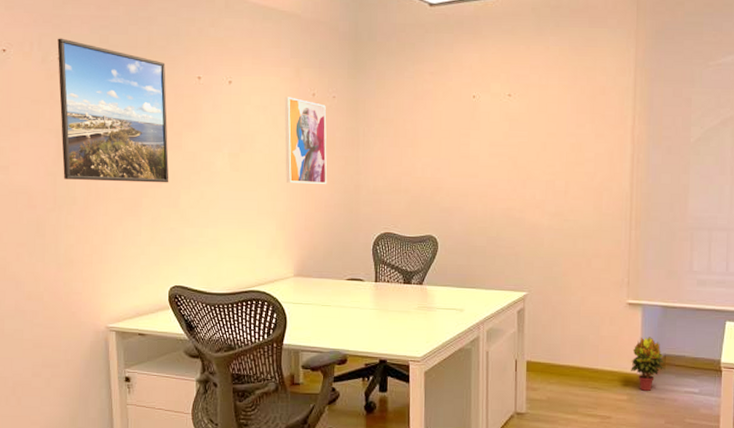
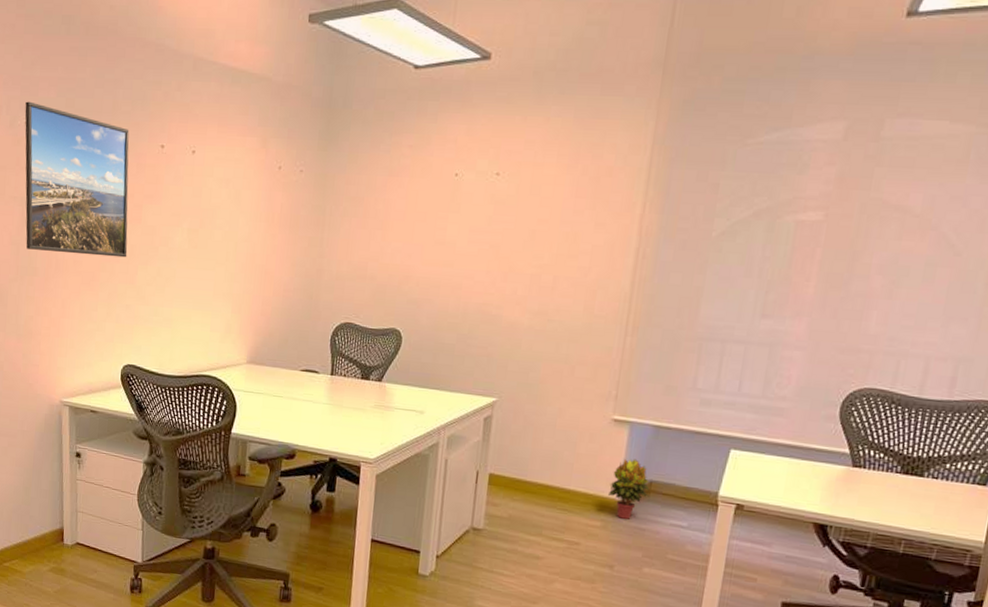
wall art: present [284,97,327,185] -> none [244,169,292,268]

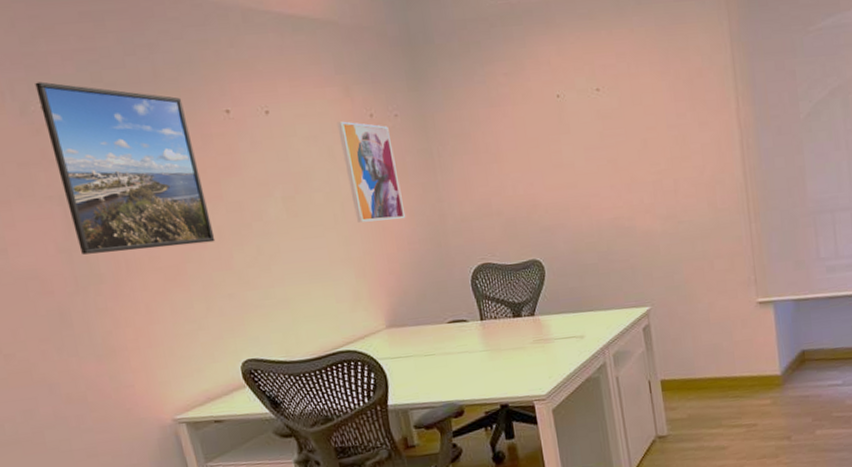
wall art: none [244,169,292,268] -> present [336,121,406,223]
potted plant: present [608,459,650,519] -> none [769,334,806,392]

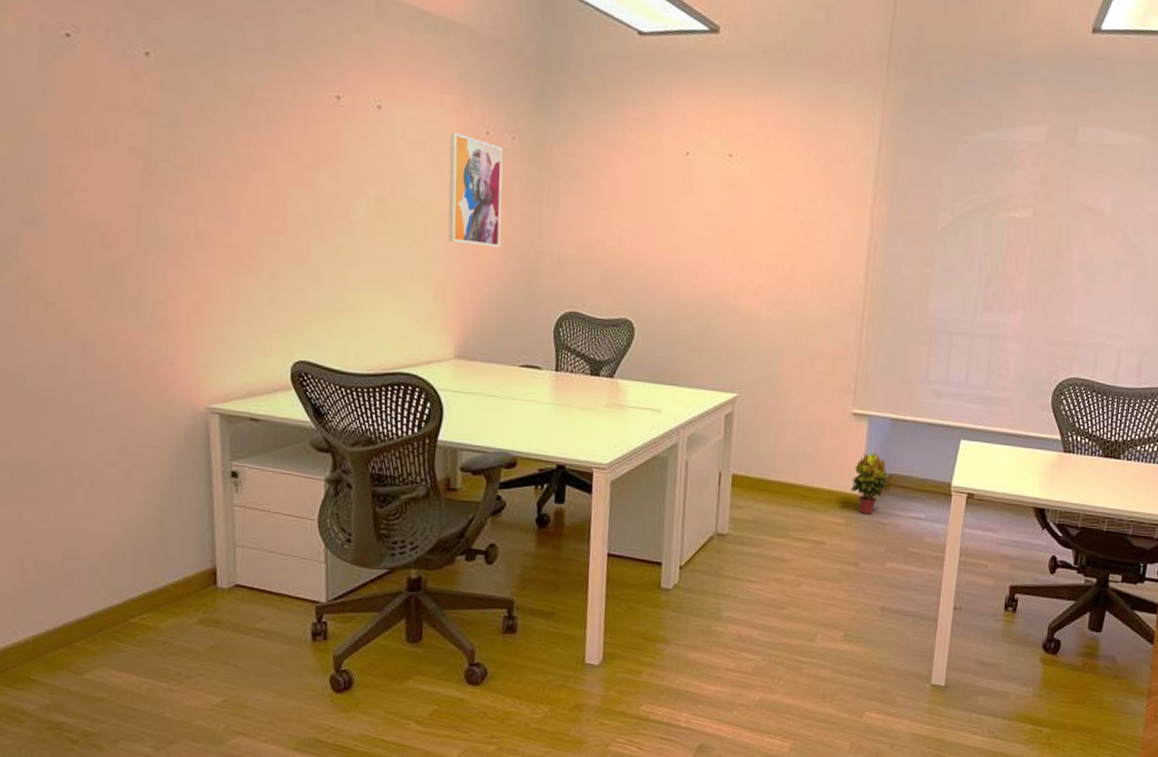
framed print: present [35,81,216,255] -> none [144,26,295,230]
potted plant: none [769,334,806,392] -> present [851,453,890,514]

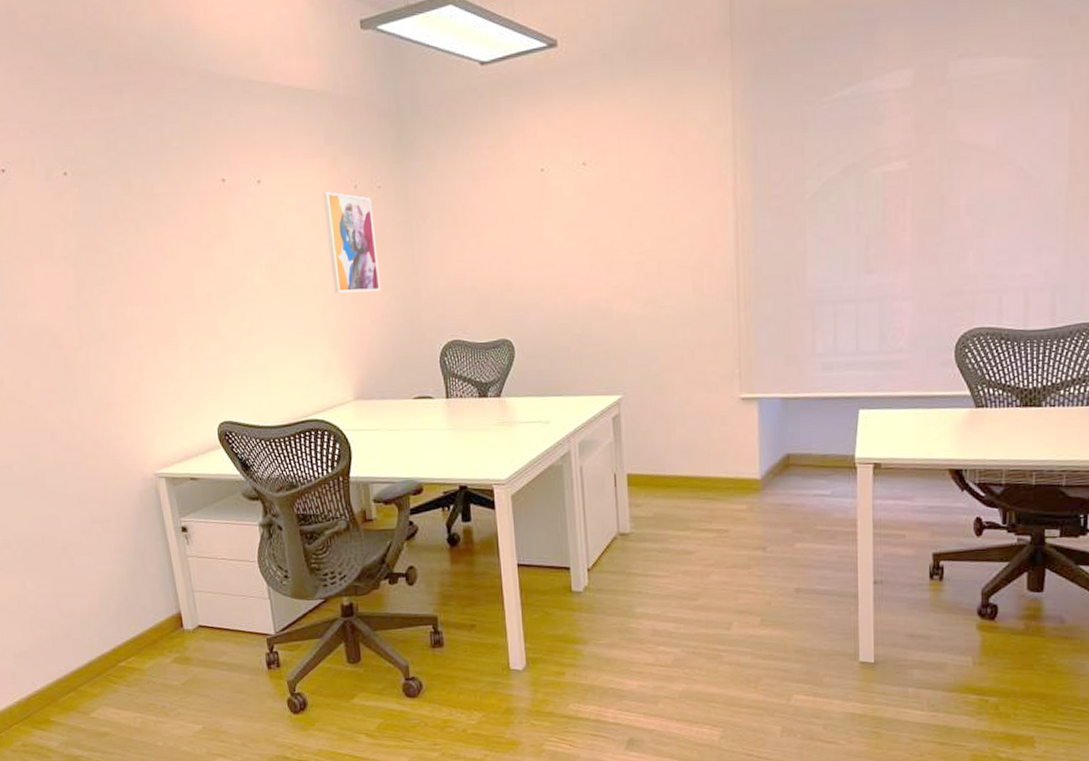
potted plant: present [851,453,890,514] -> none [749,435,790,498]

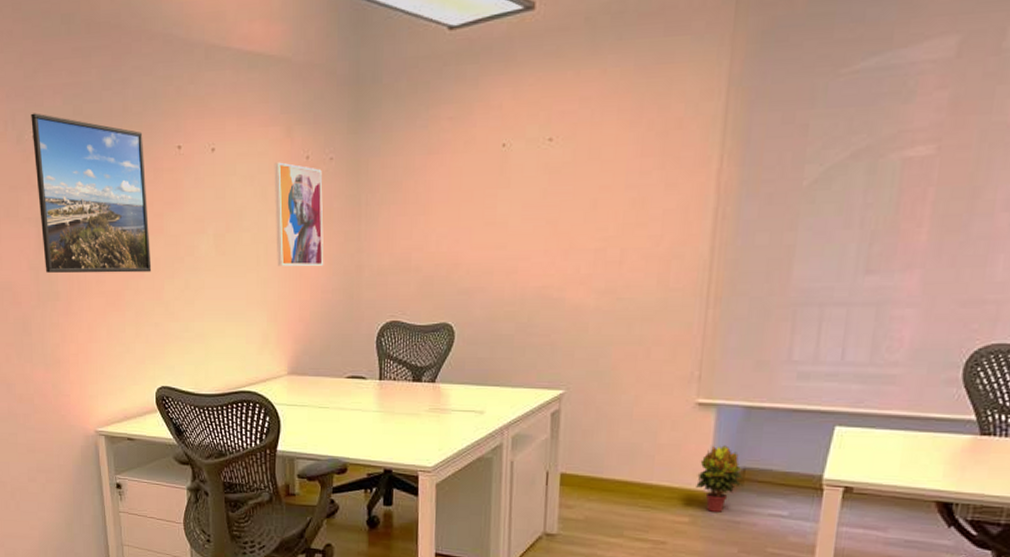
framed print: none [60,149,204,312] -> present [31,113,152,274]
potted plant: none [749,435,790,498] -> present [696,445,744,512]

